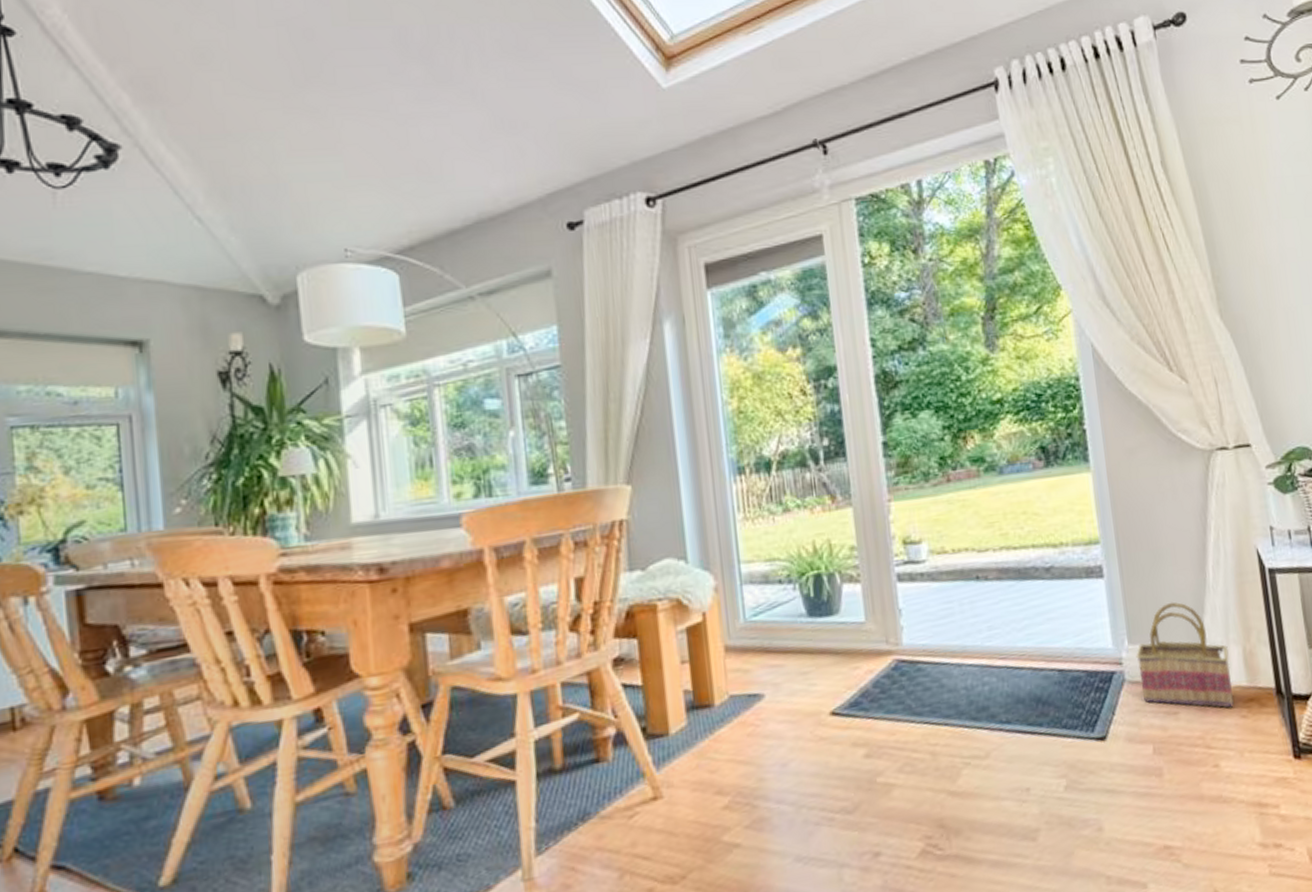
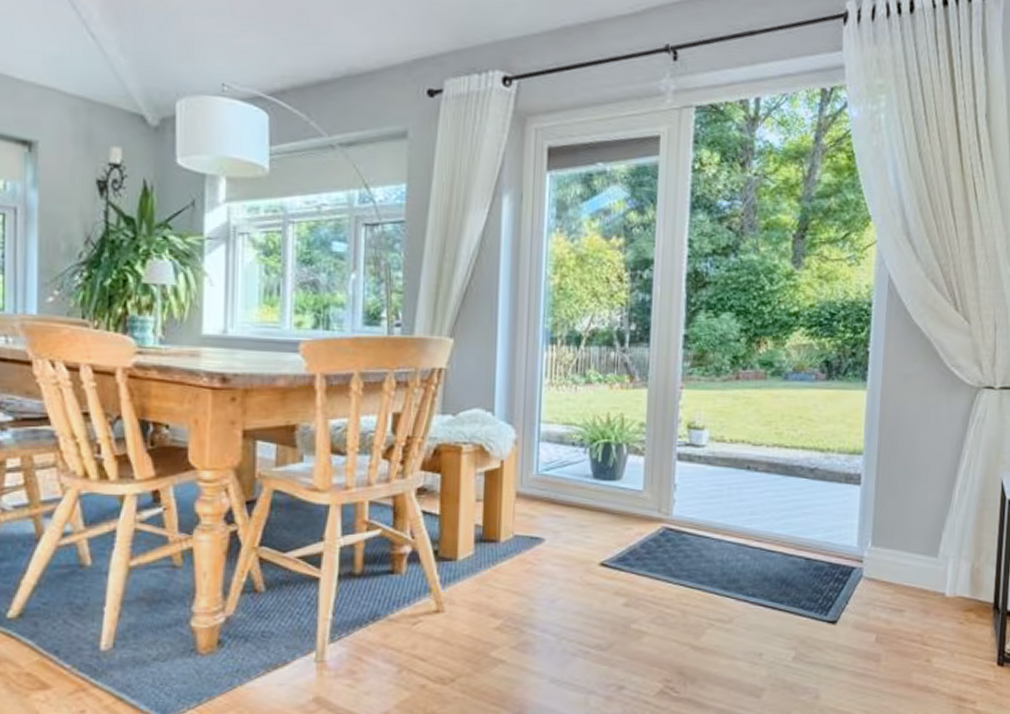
basket: present [1136,602,1234,708] -> none [875,515,959,614]

